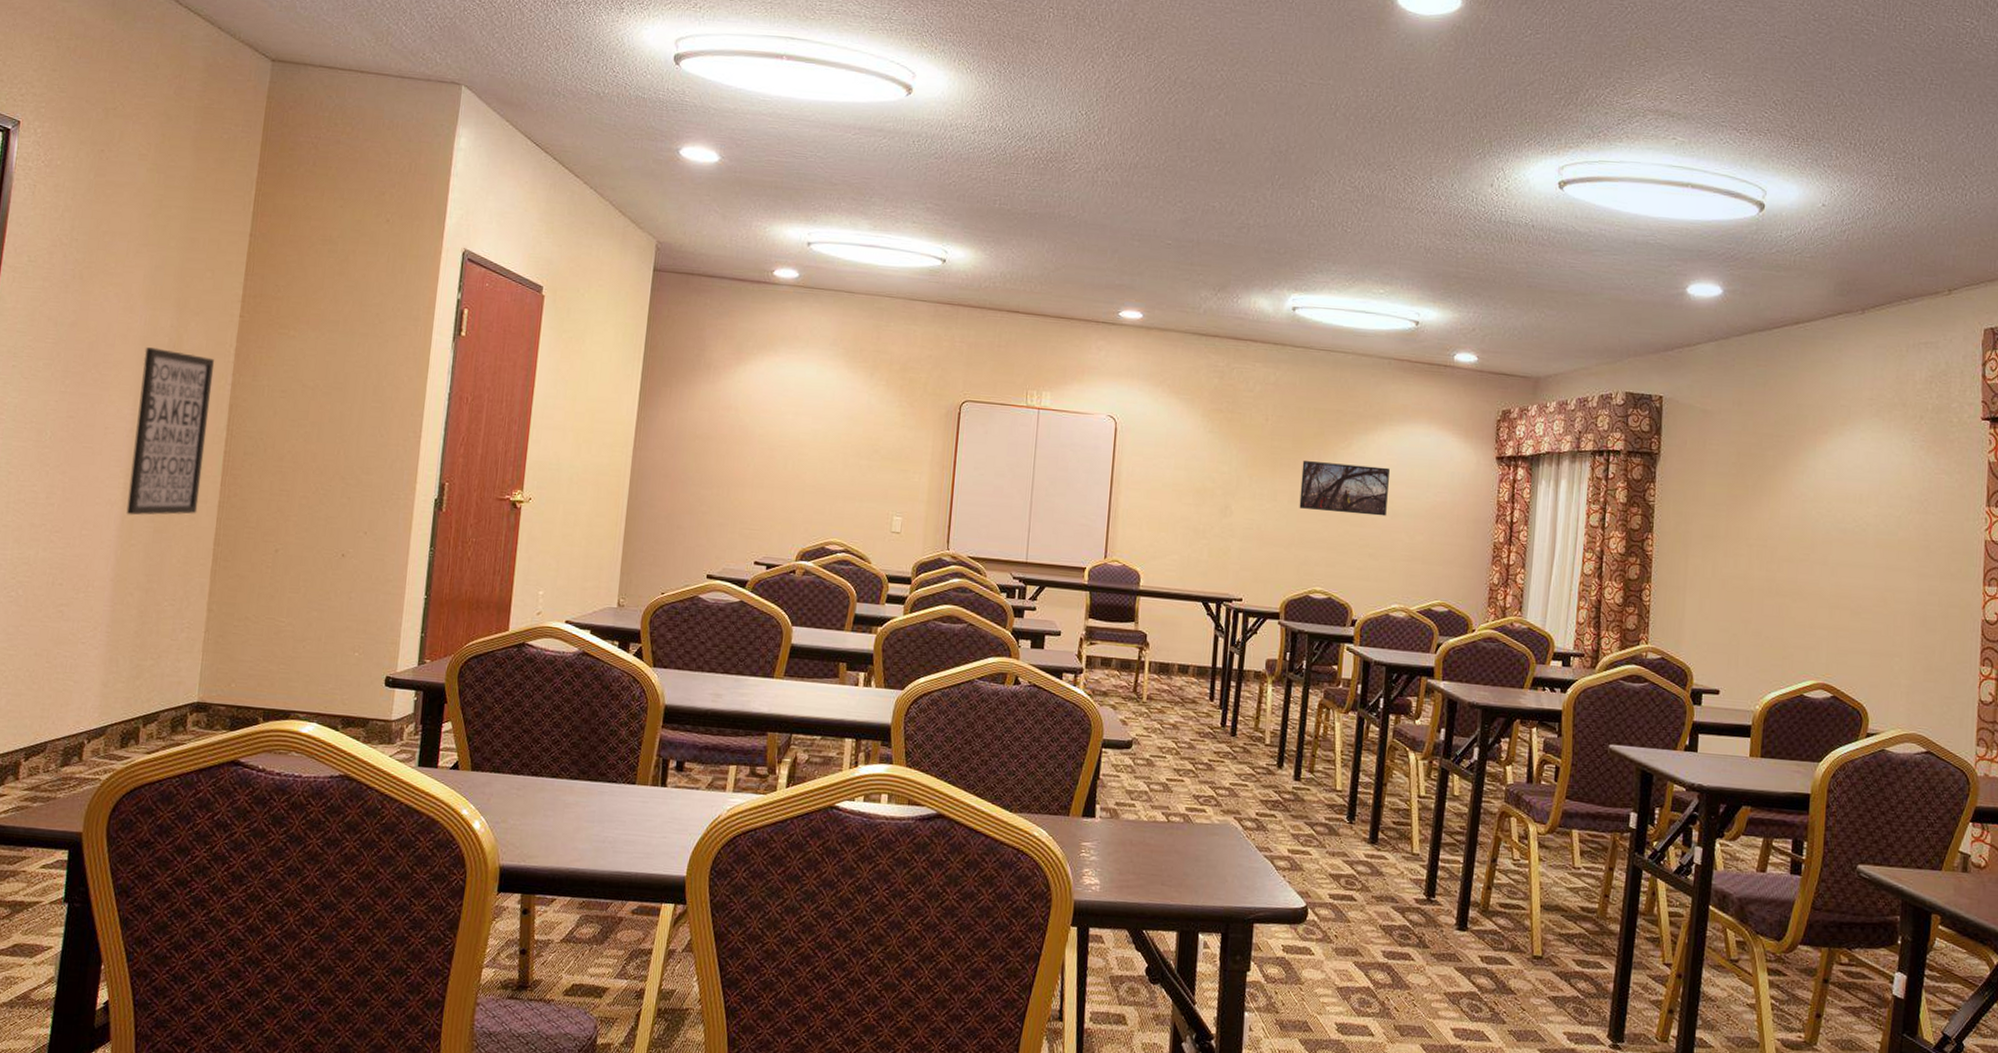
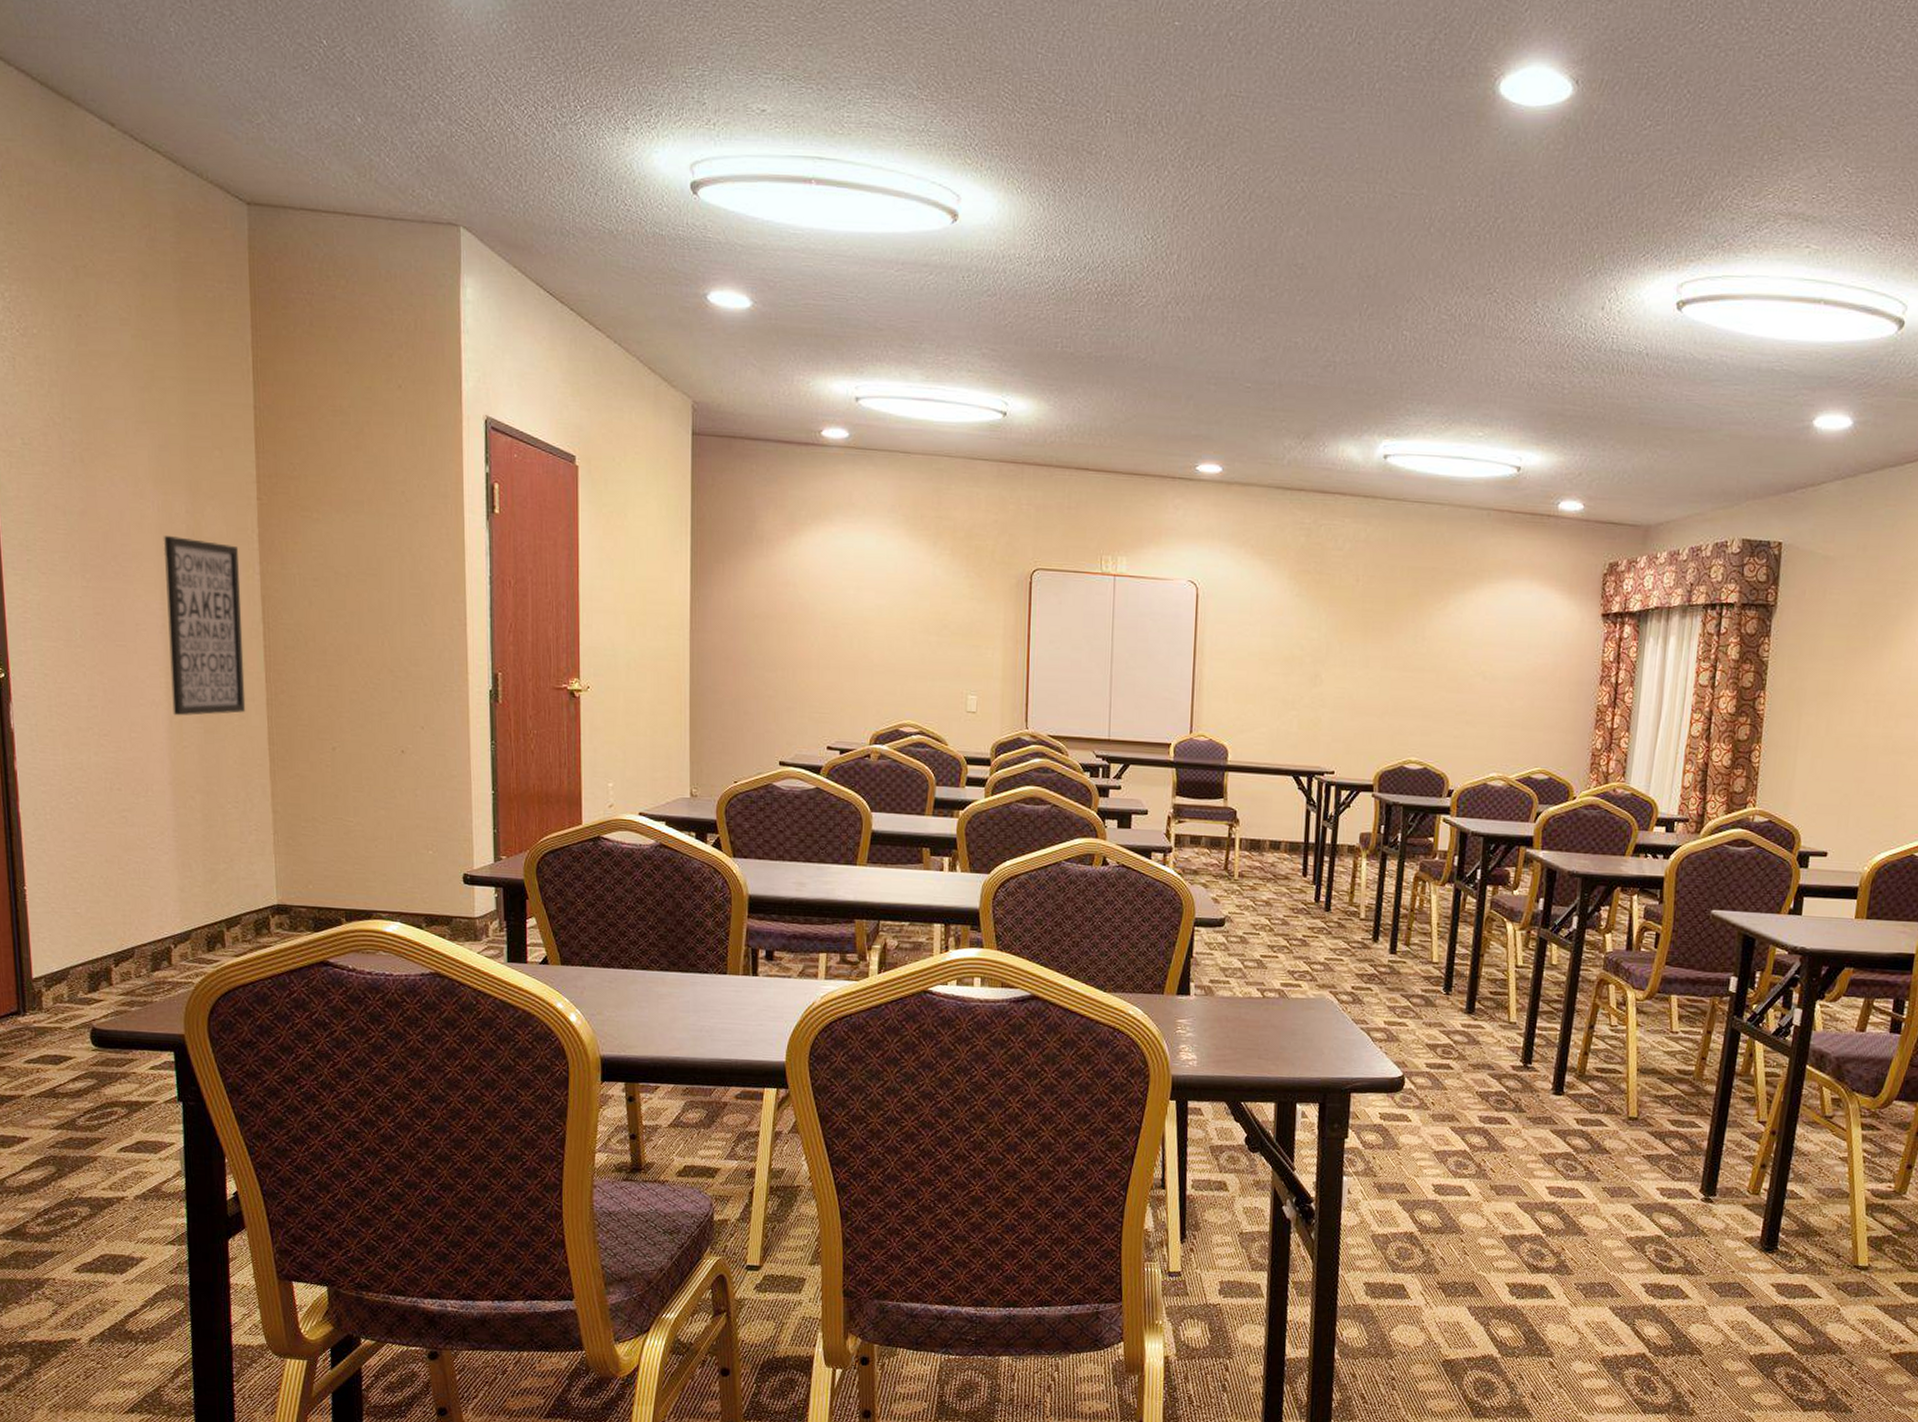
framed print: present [1299,461,1390,516] -> none [1392,624,1488,681]

